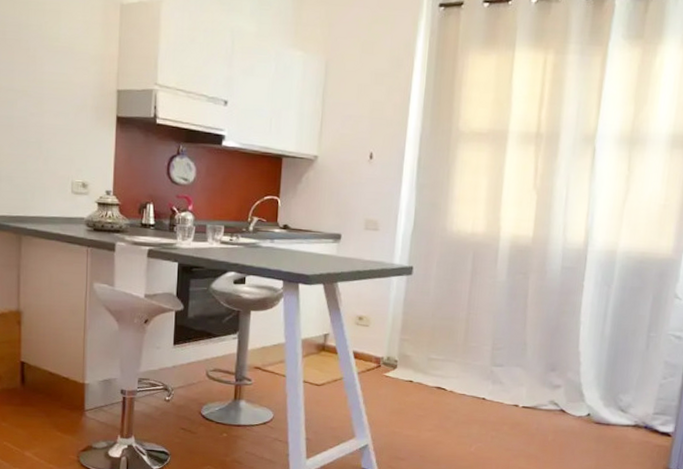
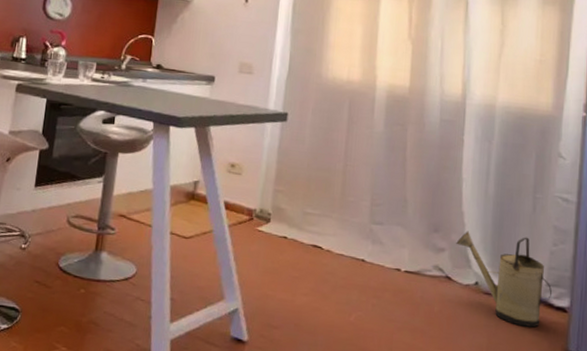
watering can: none [571,369,658,451] -> present [456,231,552,328]

